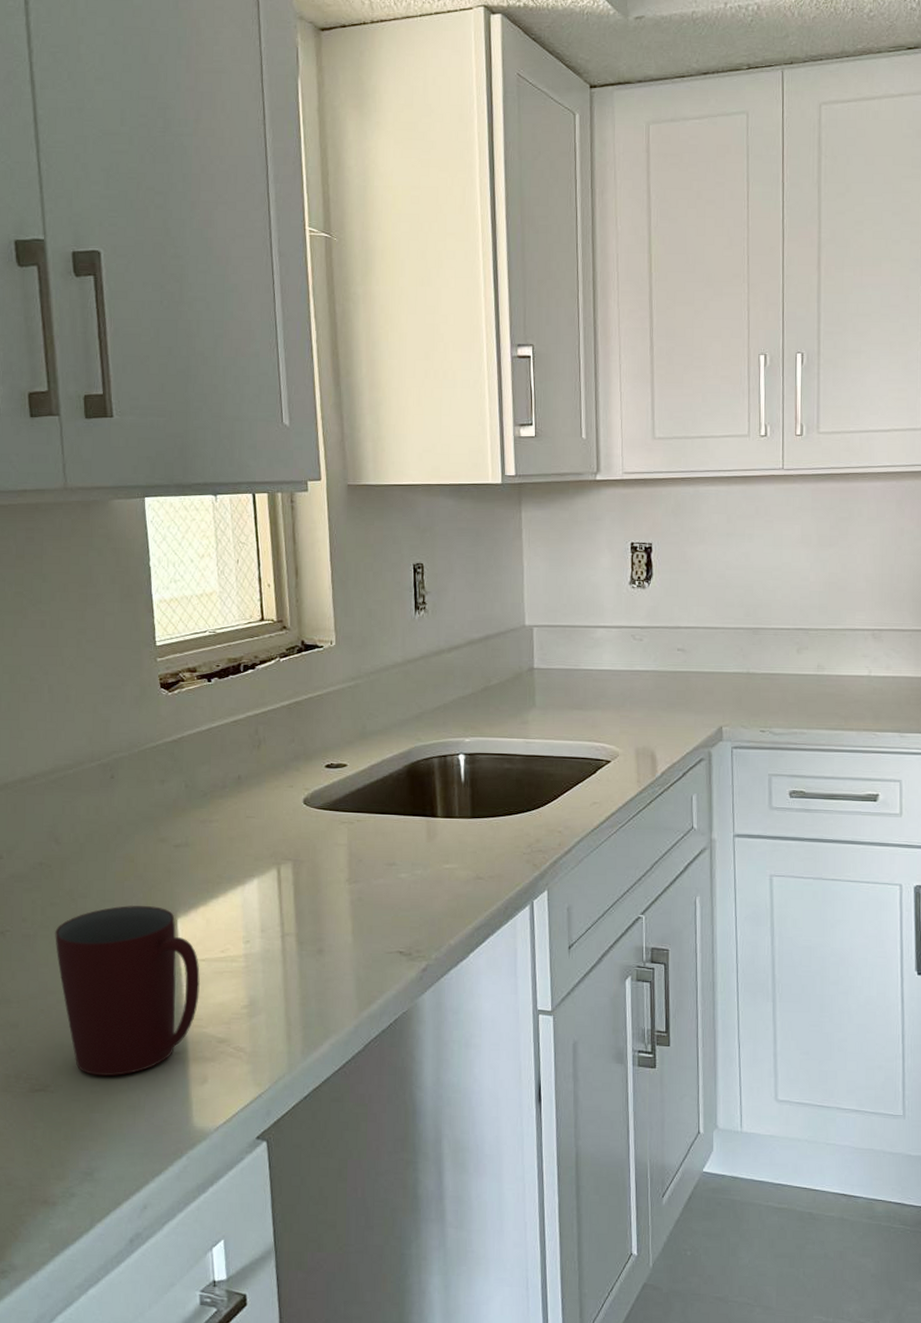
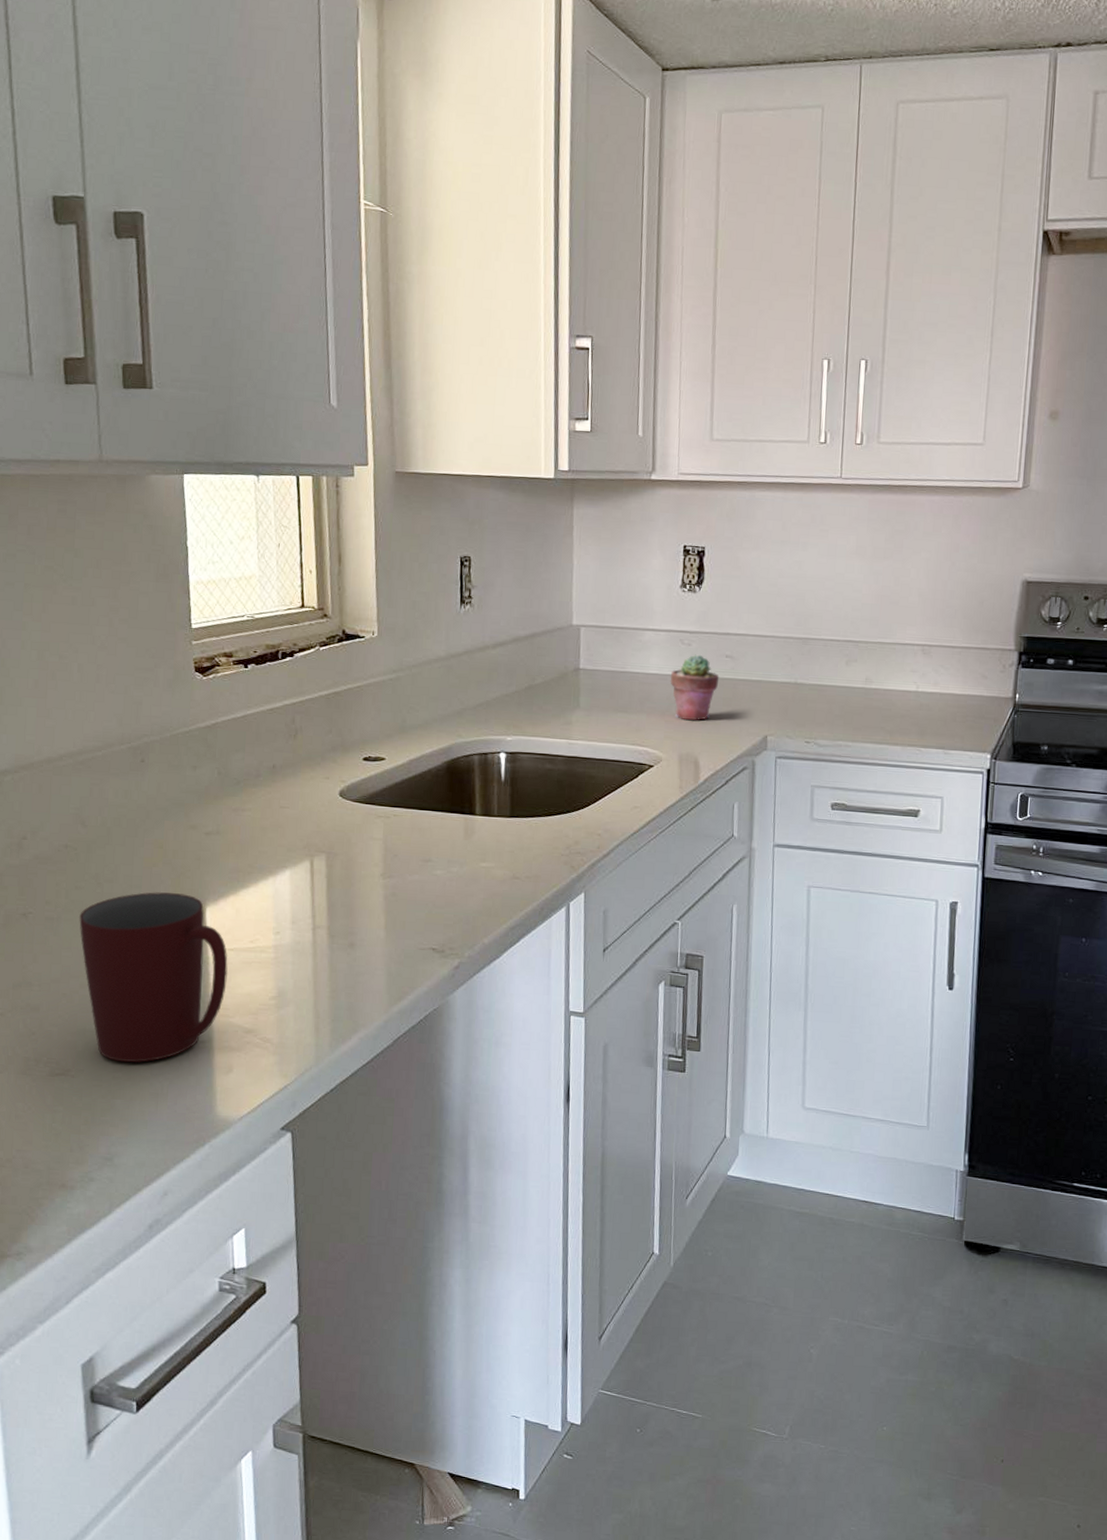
potted succulent: none [623,649,672,714] -> present [670,654,720,720]

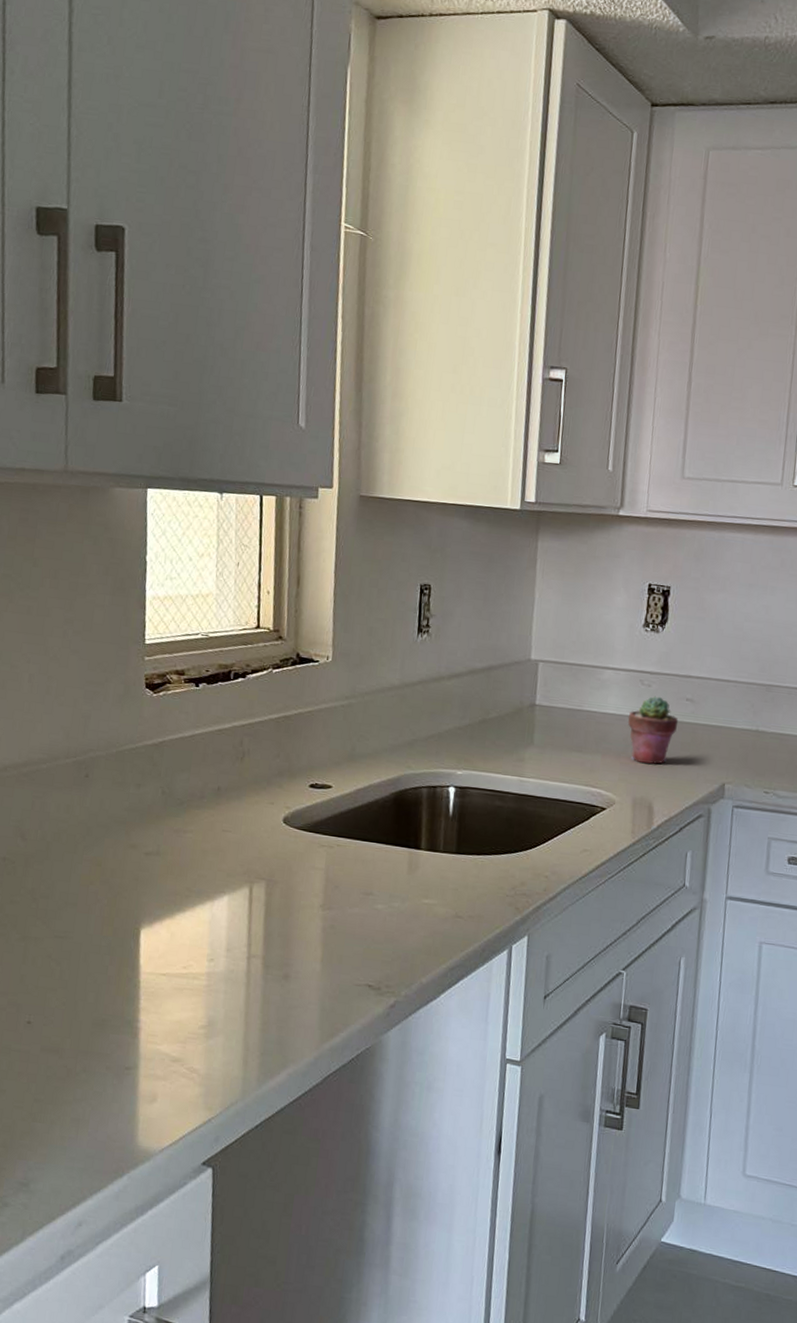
mug: present [79,892,229,1063] -> none [12,910,160,1087]

